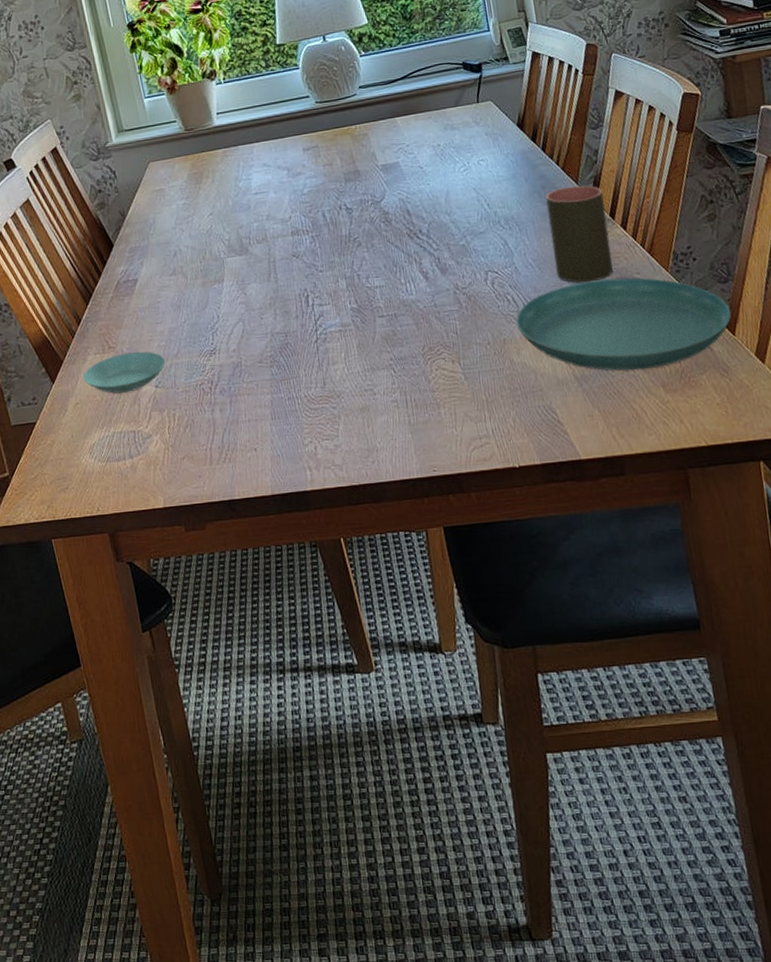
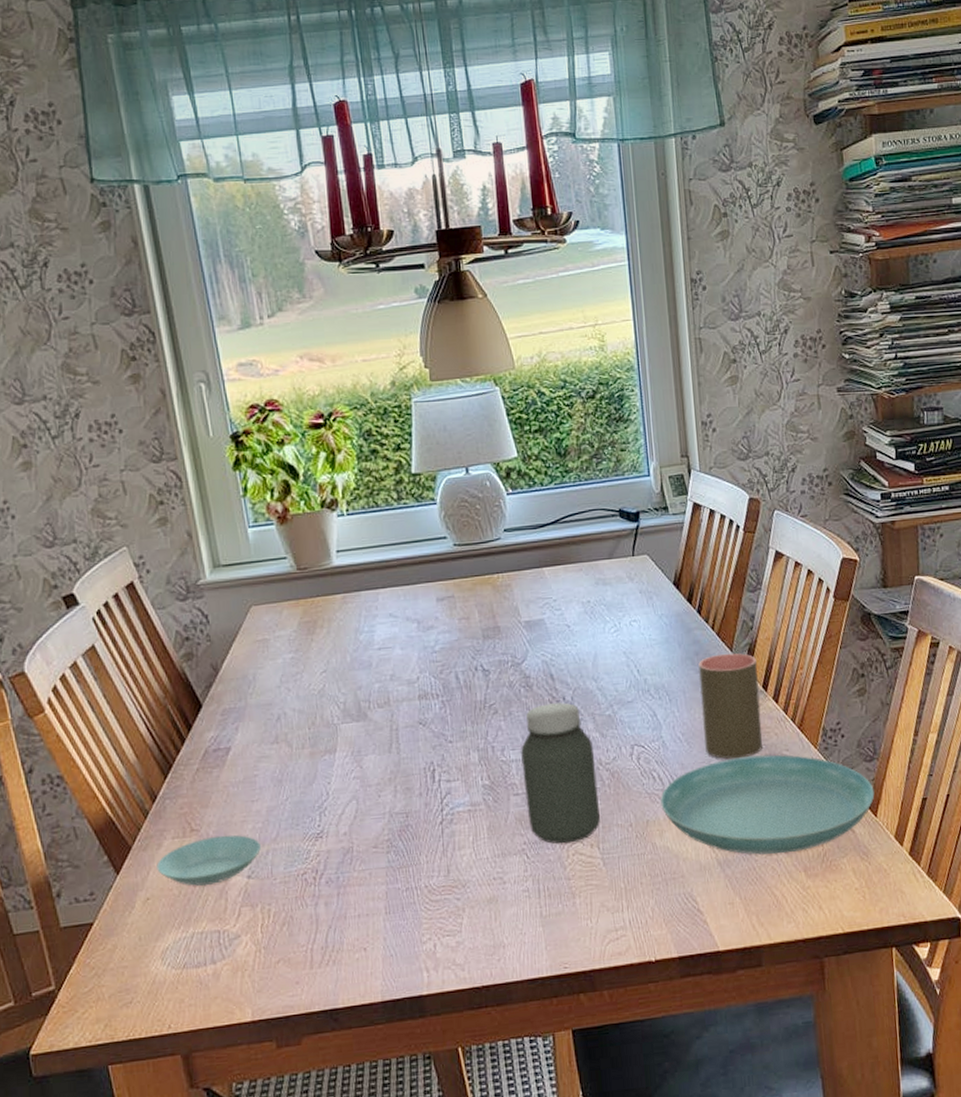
jar: none [383,234,460,360] -> present [521,702,600,844]

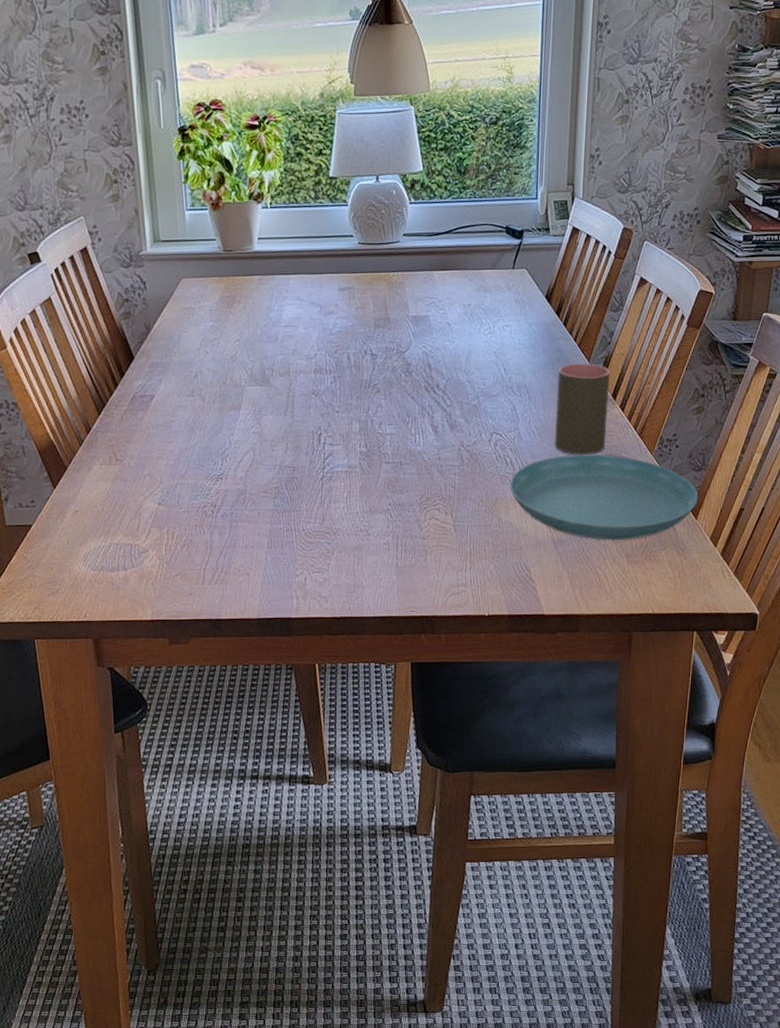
saucer: present [156,834,261,886] -> none [86,467,171,506]
jar: present [521,702,600,844] -> none [395,389,458,509]

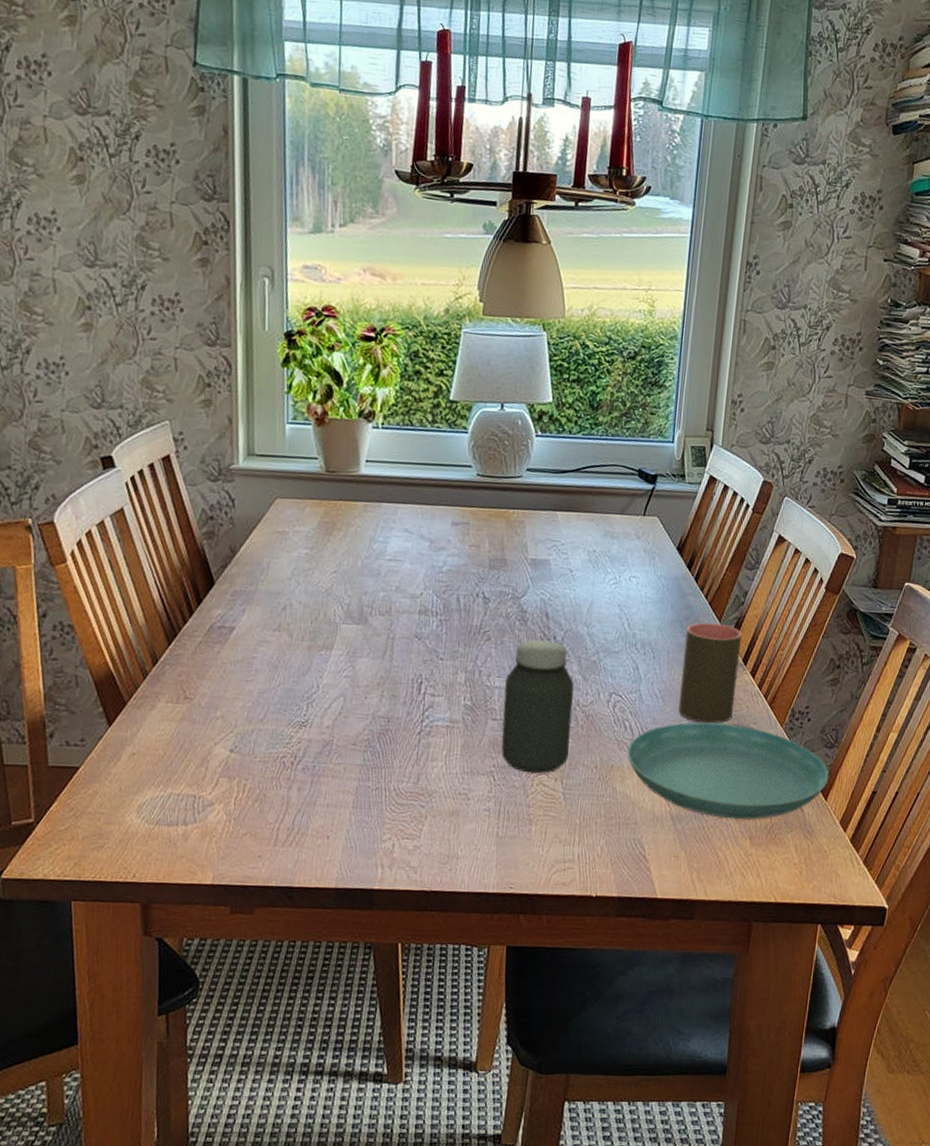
jar: none [395,389,458,509] -> present [501,639,574,774]

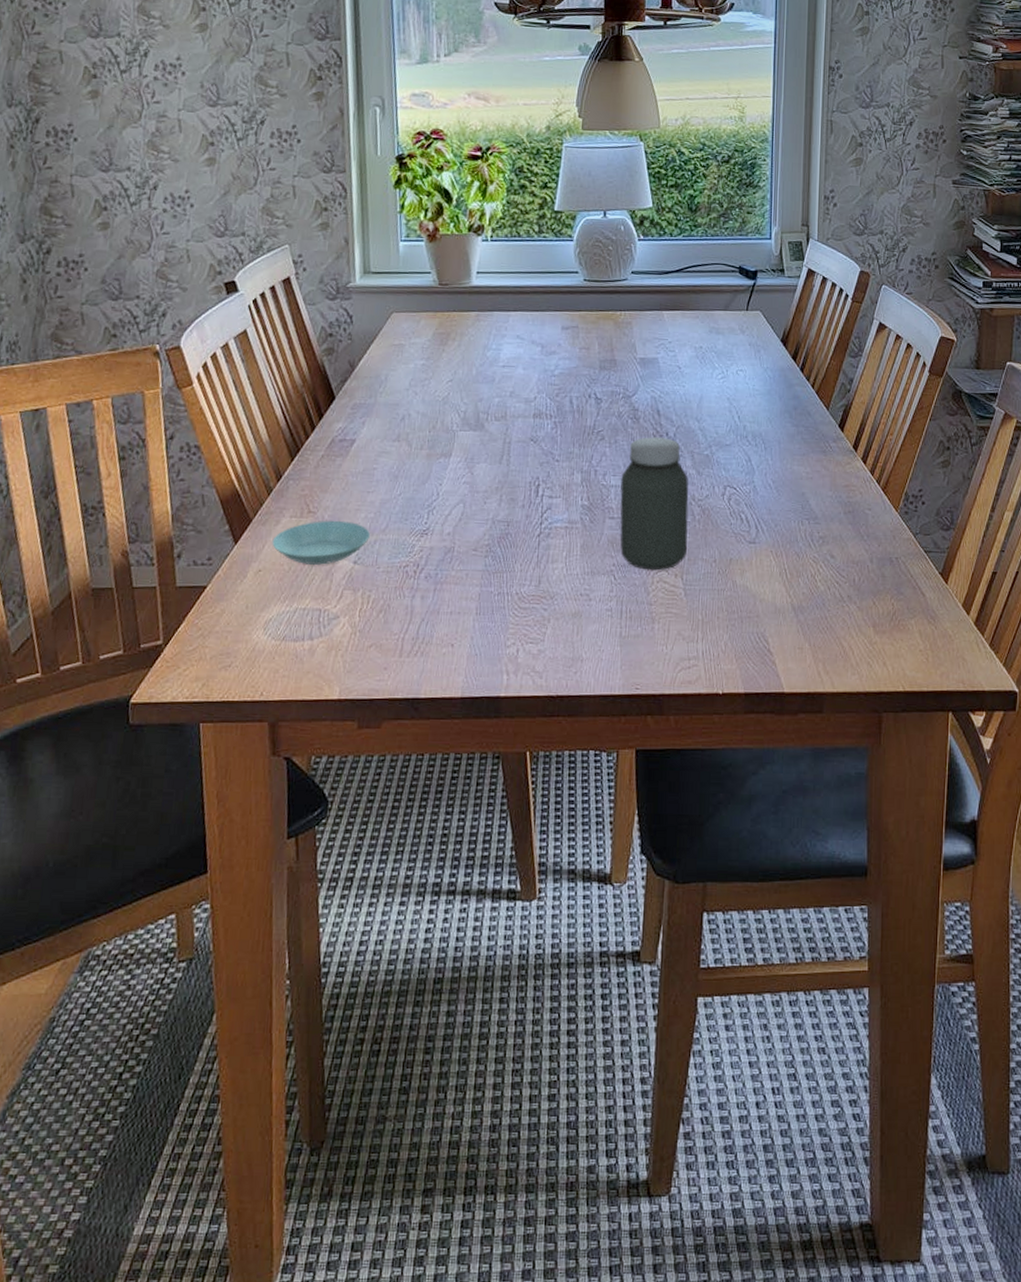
saucer: none [147,707,248,752] -> present [272,520,370,565]
saucer: present [627,722,829,820] -> none [745,510,948,608]
cup: present [678,622,742,724] -> none [793,411,850,512]

